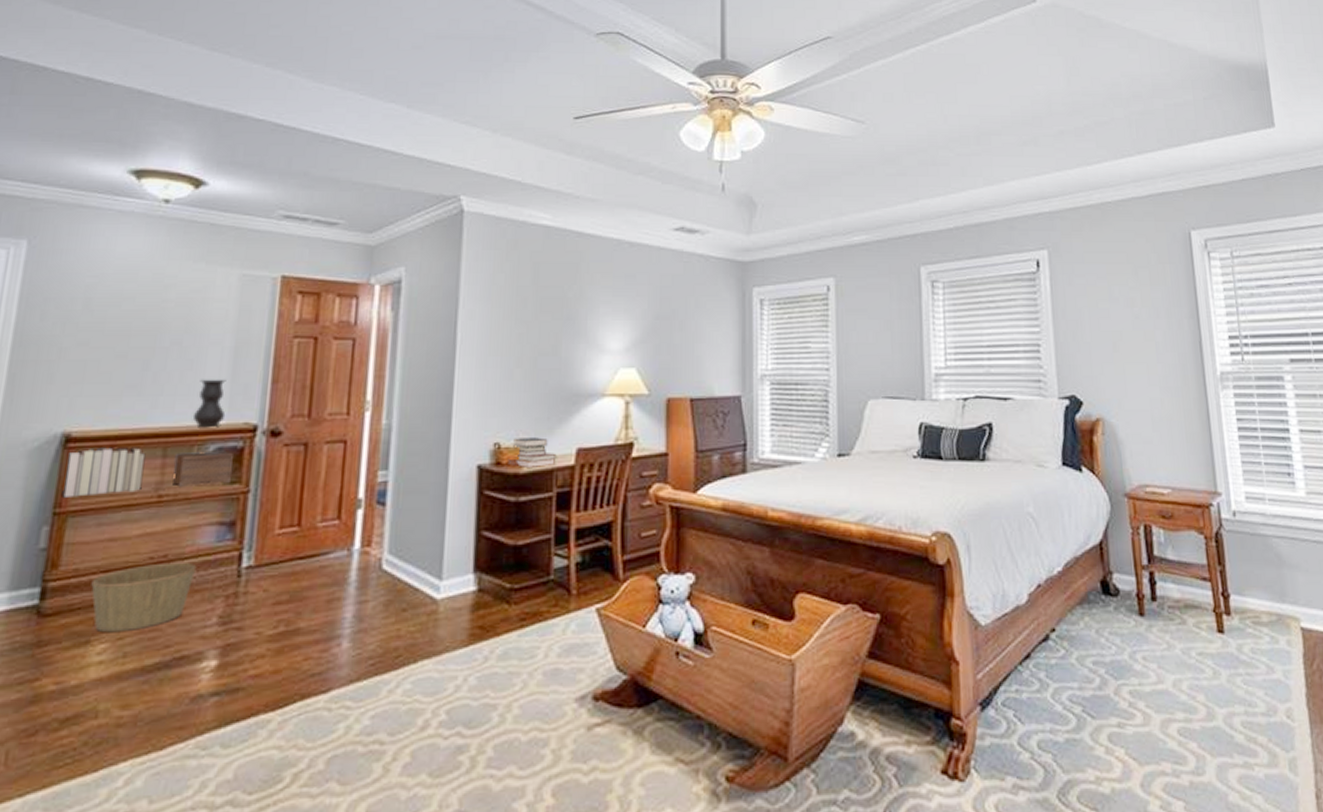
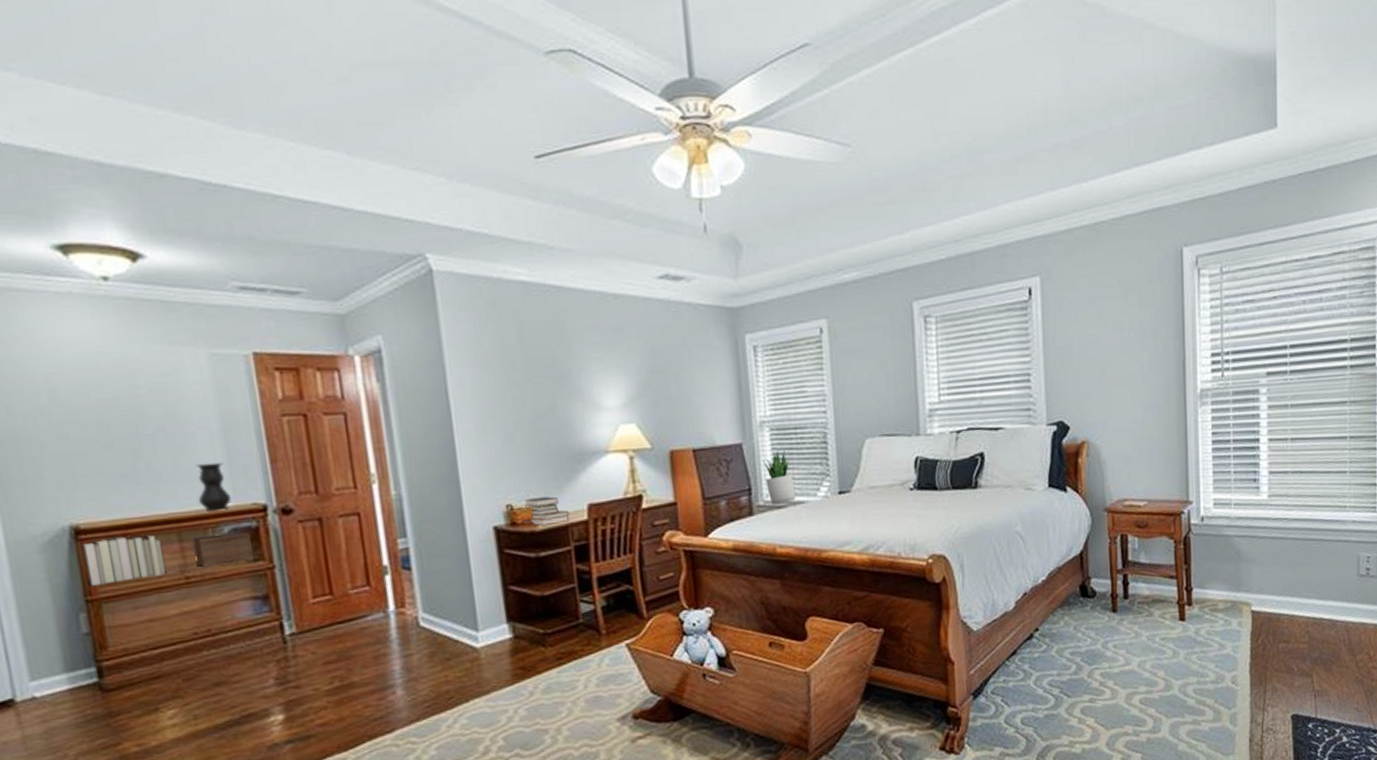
basket: present [91,562,197,633] -> none [143,634,242,701]
planter: none [761,405,792,463] -> present [763,449,796,505]

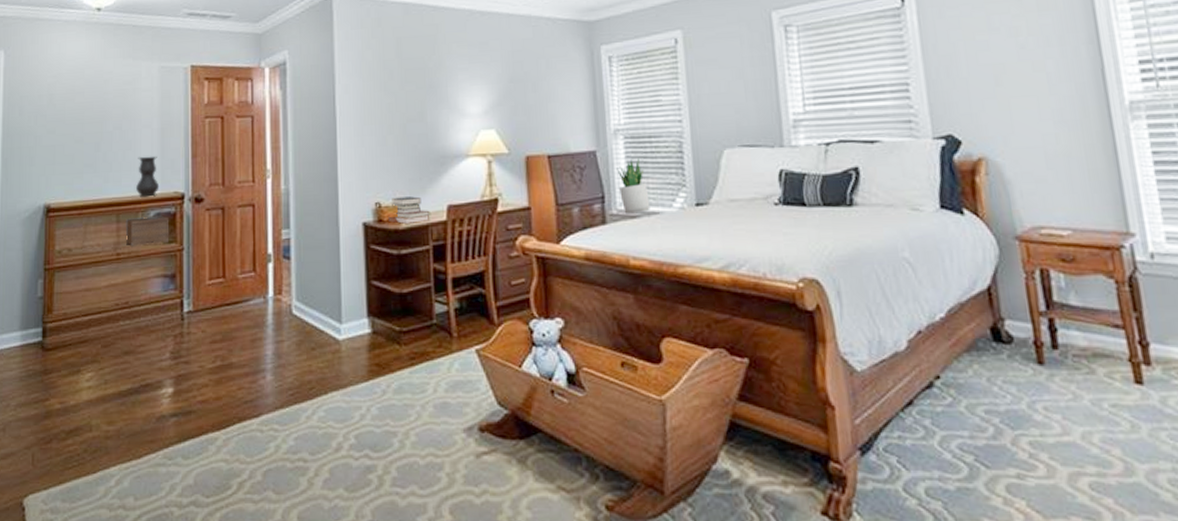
books: present [83,534,167,586] -> none [49,214,105,256]

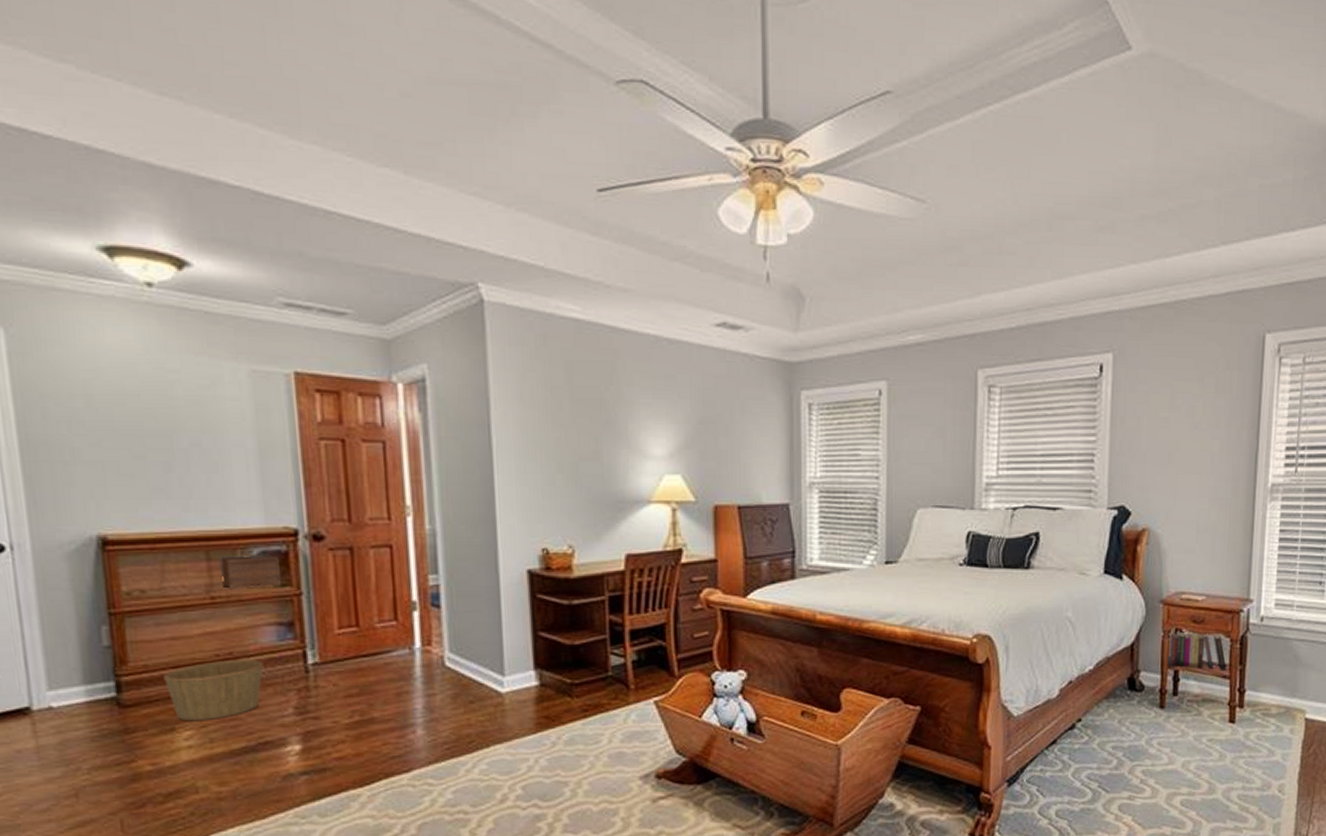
basket: none [76,308,151,364] -> present [163,659,264,722]
vase: present [135,156,160,198] -> none [229,482,263,532]
books: present [388,196,430,224] -> none [557,543,606,572]
planter: present [616,158,650,214] -> none [809,513,840,570]
books: none [1034,271,1118,319] -> present [1167,630,1227,671]

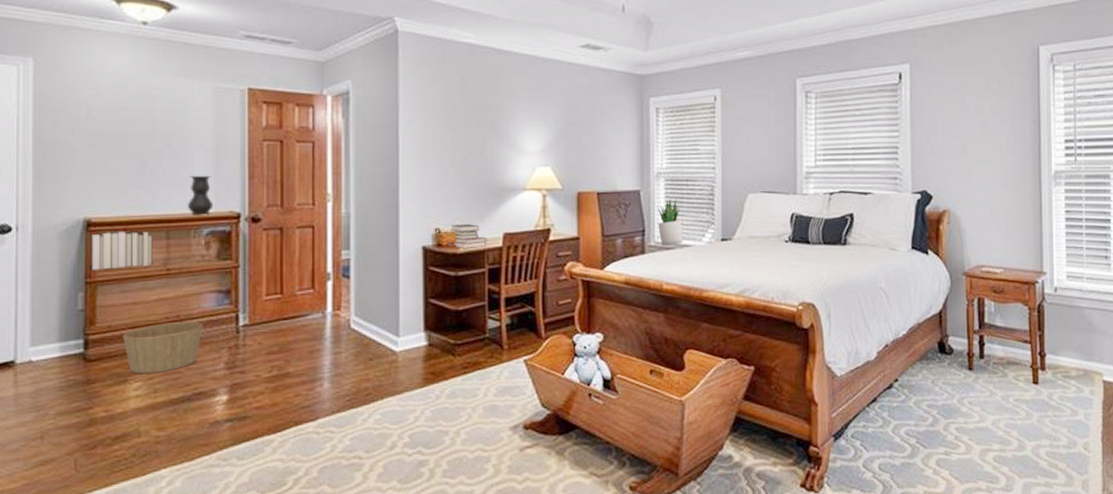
books: none [110,550,193,599] -> present [90,230,153,270]
decorative box: present [220,554,281,591] -> none [177,233,224,264]
vase: none [229,482,263,532] -> present [187,175,214,215]
books: none [557,543,606,572] -> present [447,224,487,248]
planter: none [809,513,840,570] -> present [657,198,683,246]
books: present [1167,630,1227,671] -> none [972,299,1027,336]

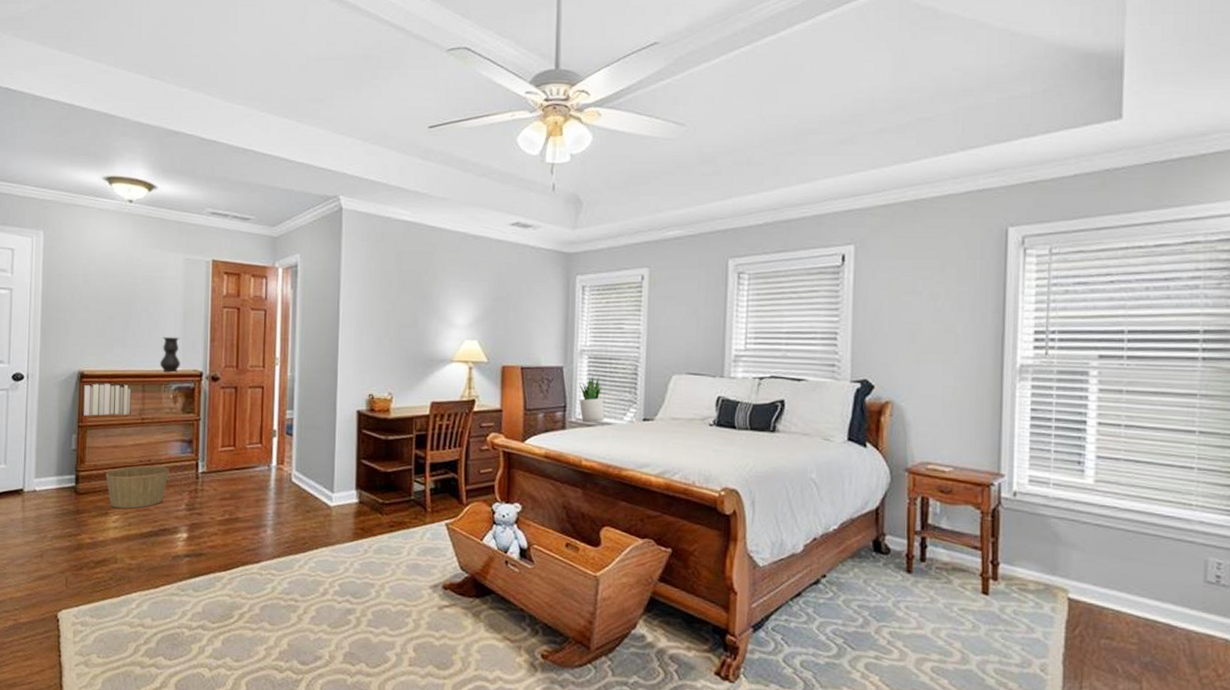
books: present [447,224,487,248] -> none [379,391,416,415]

